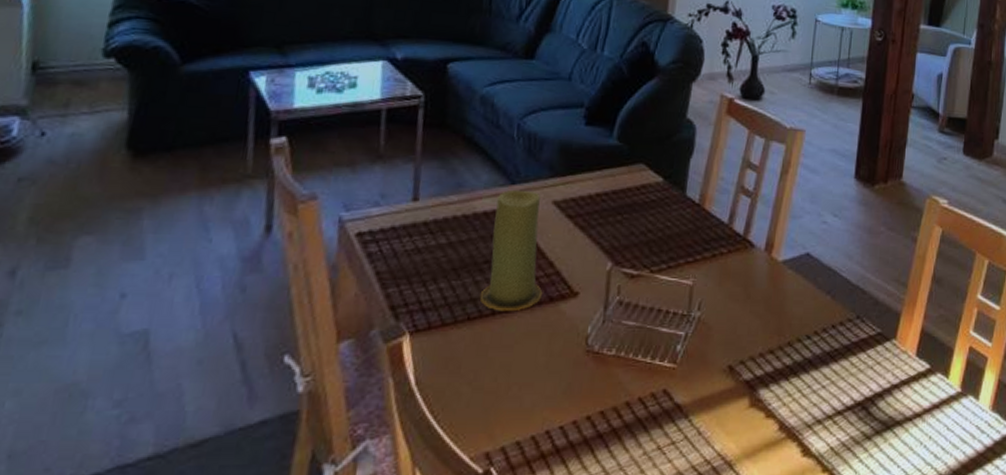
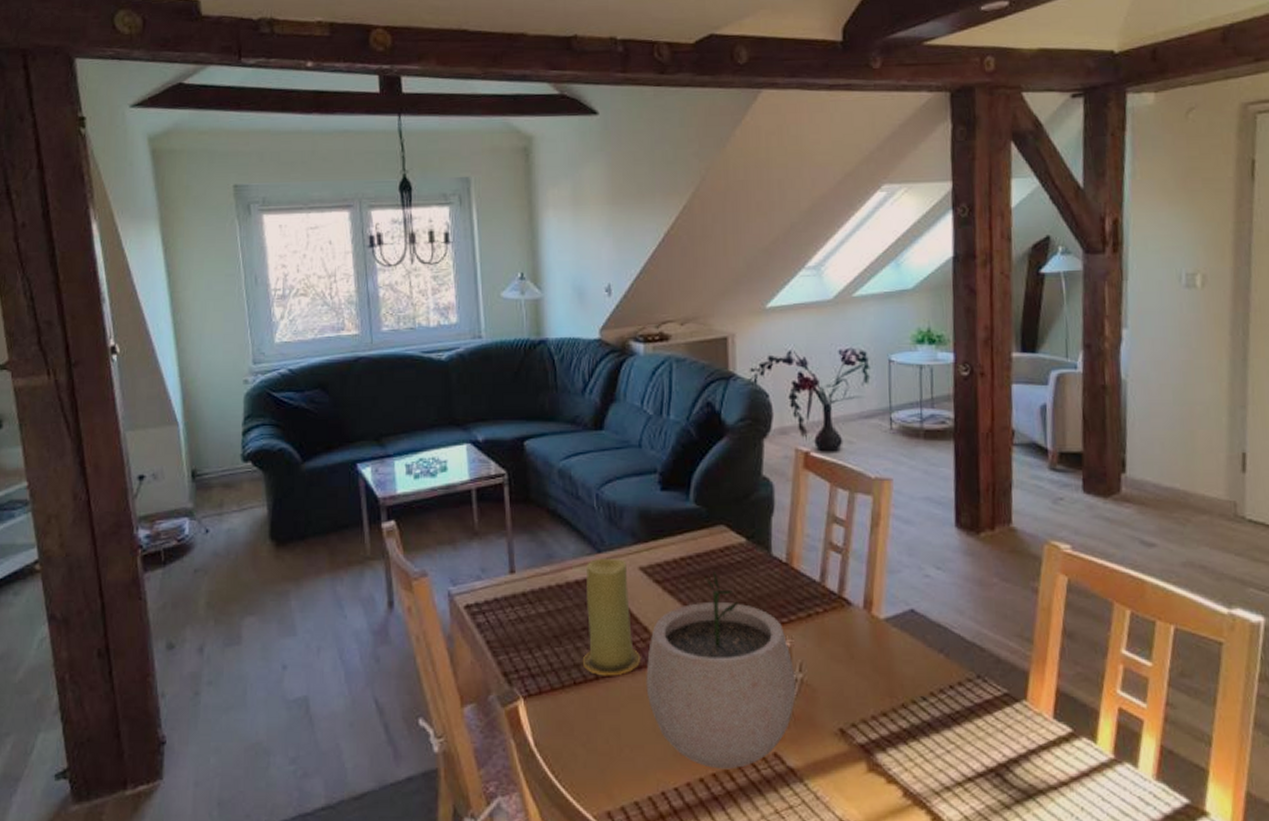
plant pot: none [544,208,694,407] -> present [646,570,796,770]

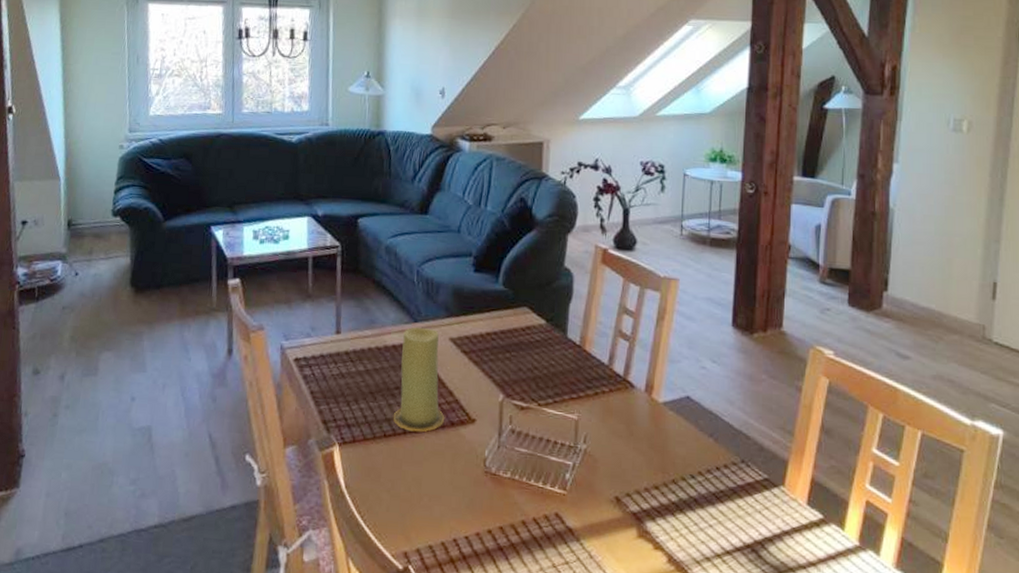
plant pot: present [646,570,796,770] -> none [447,346,580,524]

